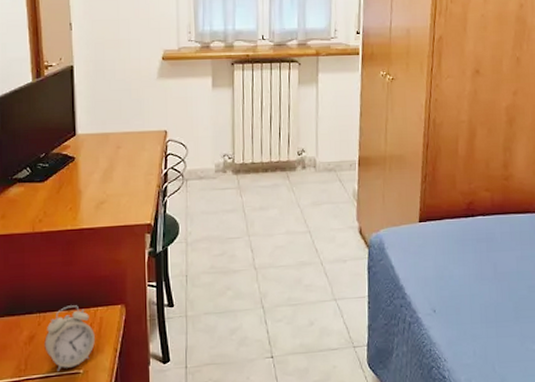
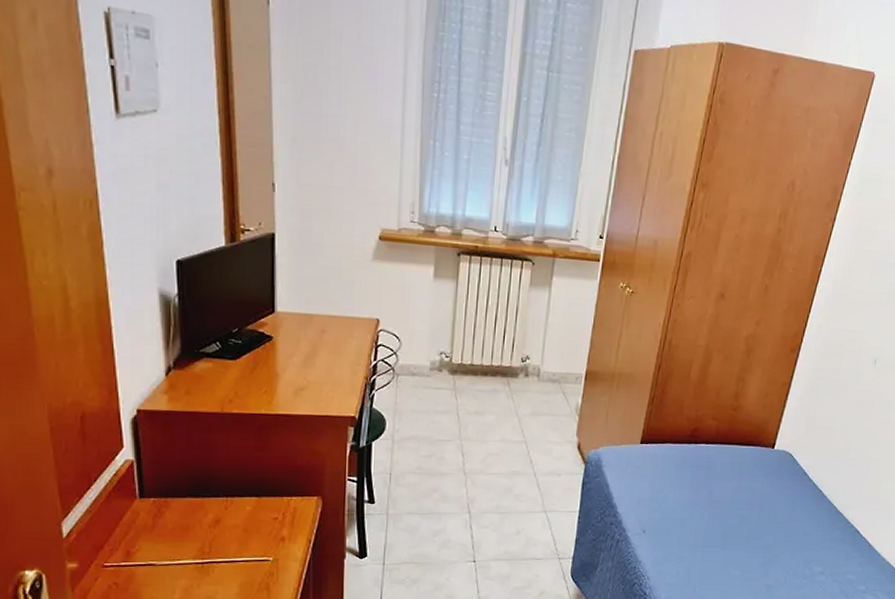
alarm clock: present [44,305,95,371] -> none [231,492,287,557]

